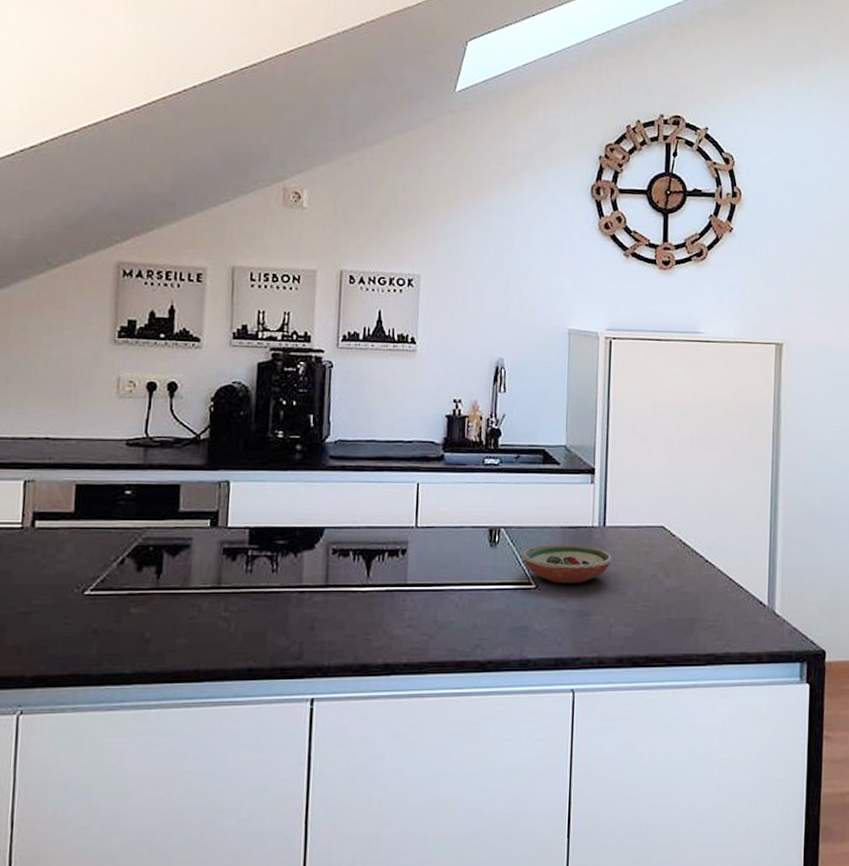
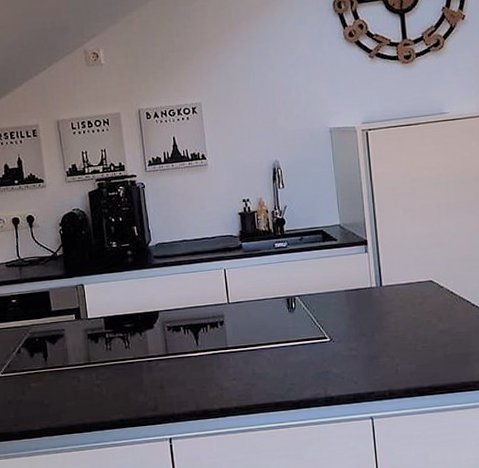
decorative bowl: present [522,545,613,584] -> none [316,303,392,336]

